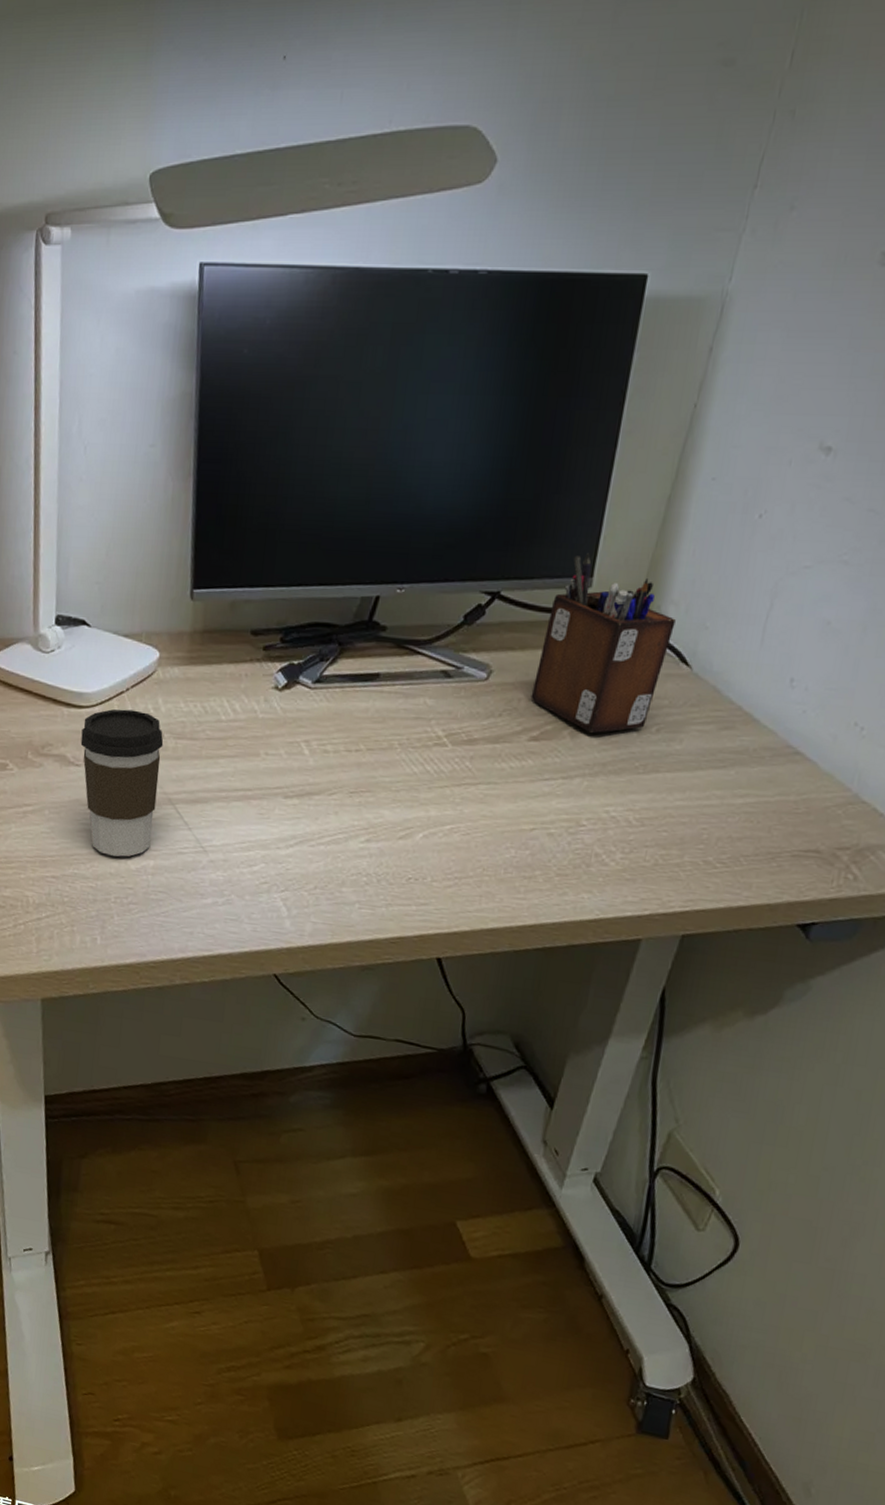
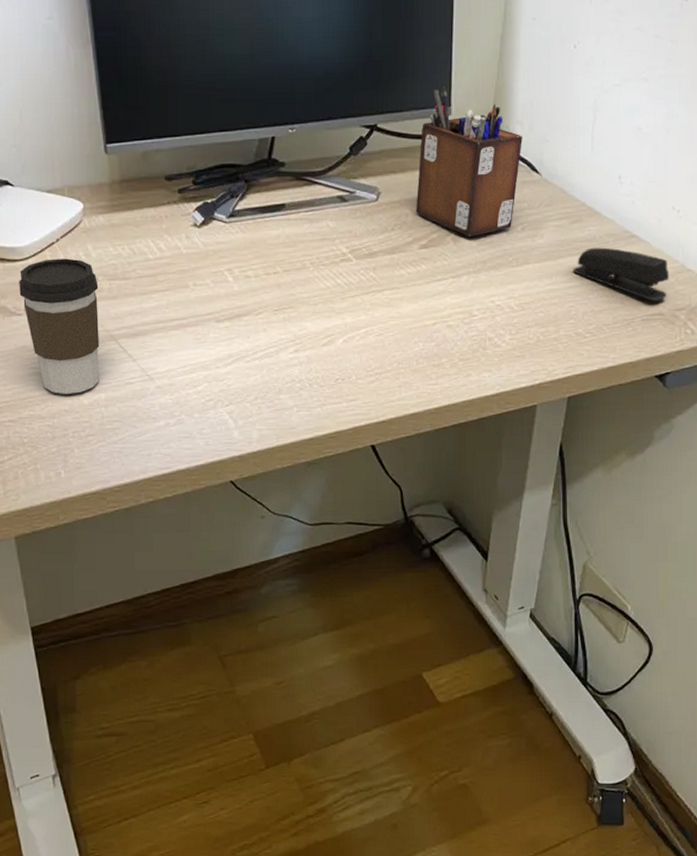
stapler: none [713,761,838,836] -> present [573,247,670,301]

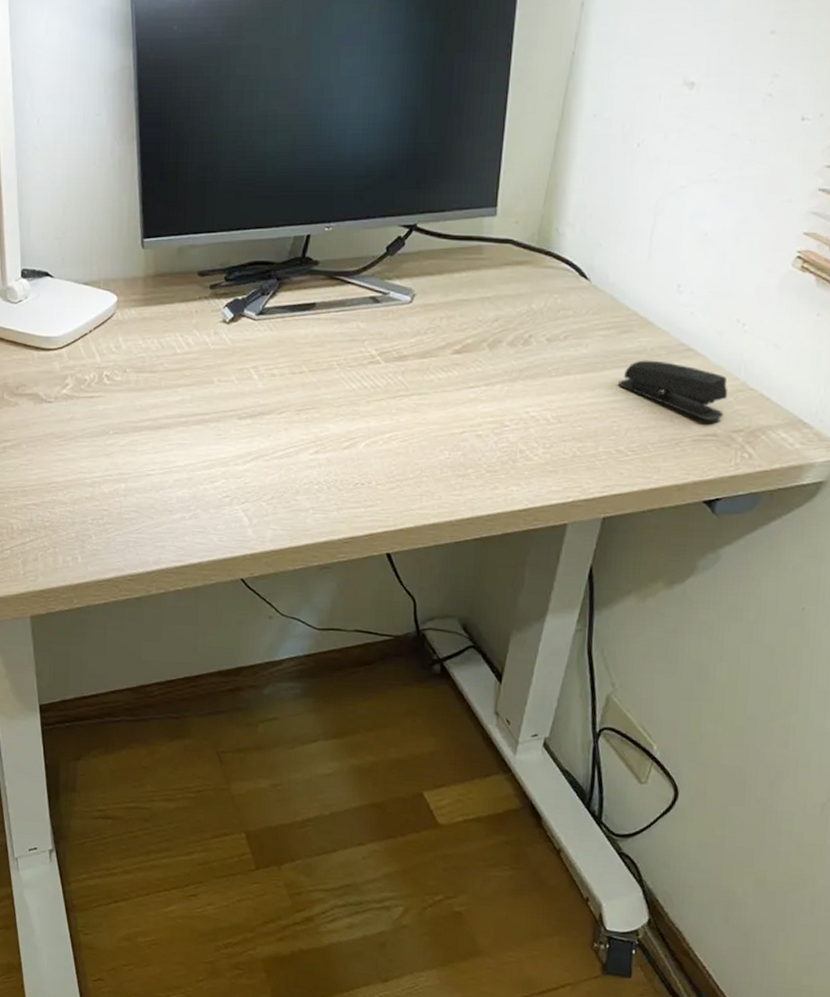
coffee cup: present [19,258,100,394] -> none [51,349,126,482]
desk organizer: present [415,86,522,236] -> none [451,186,573,343]

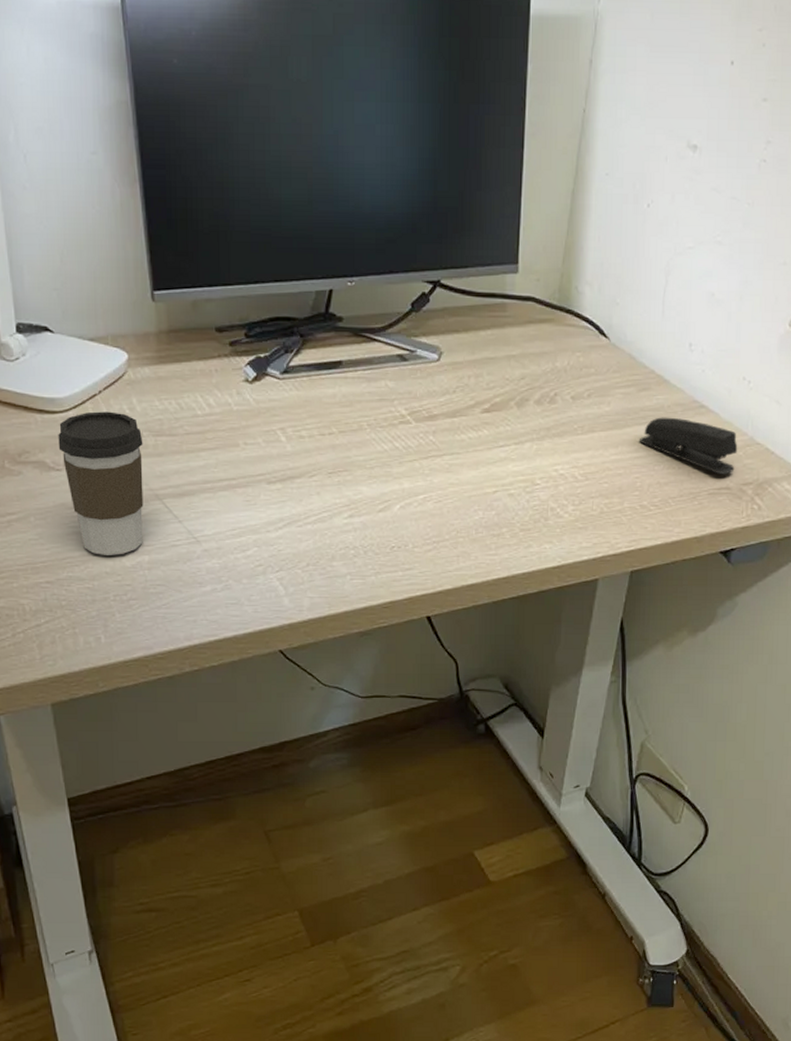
coffee cup: none [51,349,126,482] -> present [58,411,144,555]

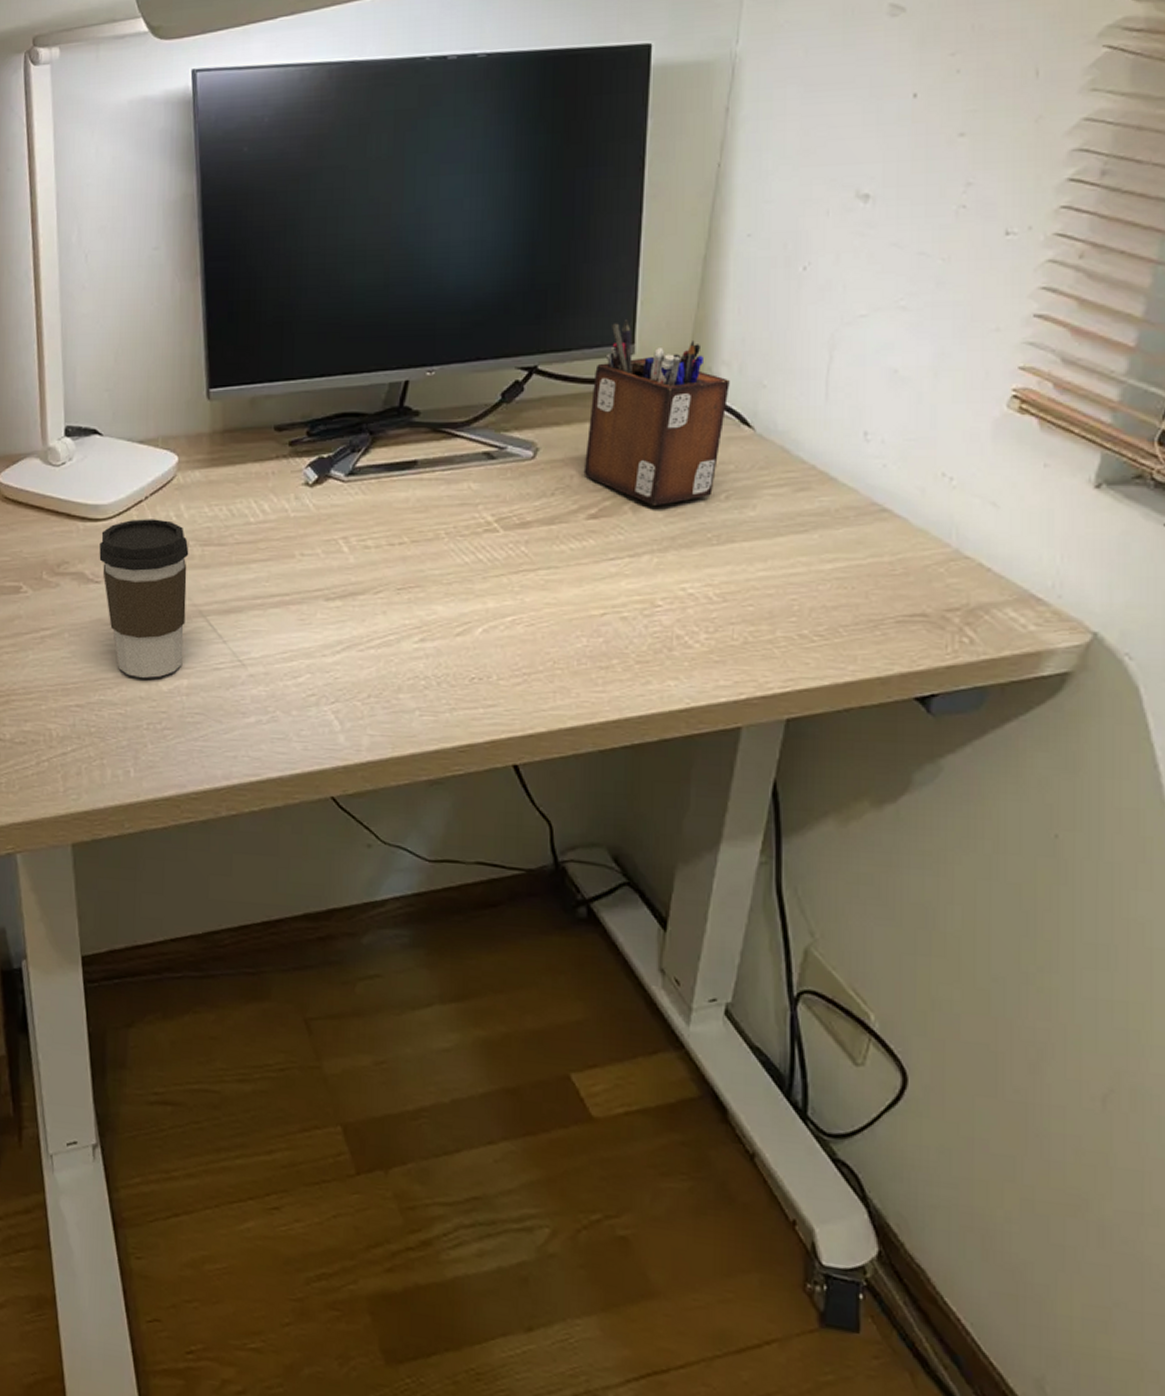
desk organizer: none [479,243,591,402] -> present [583,320,730,505]
stapler: present [640,417,738,475] -> none [797,523,937,598]

